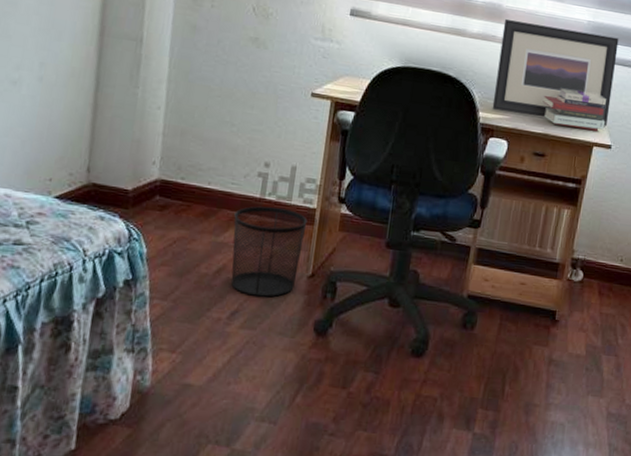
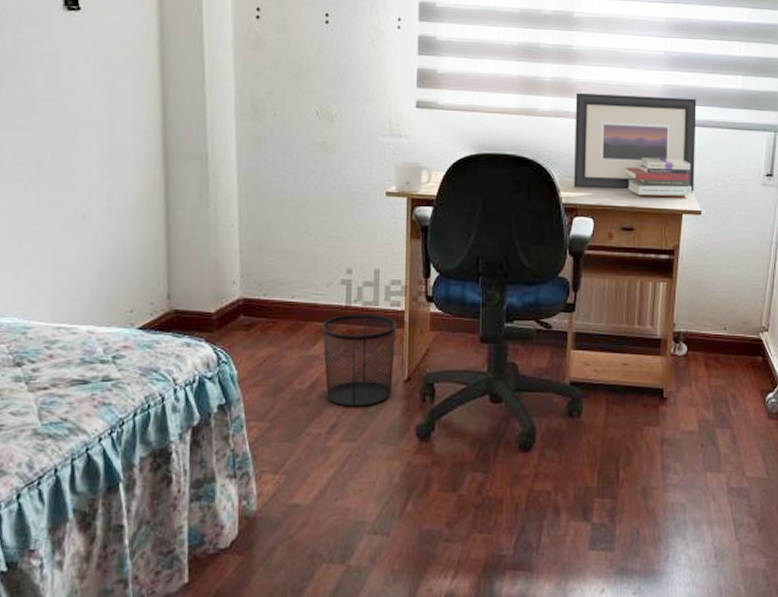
mug: none [320,64,358,97] -> present [393,161,431,193]

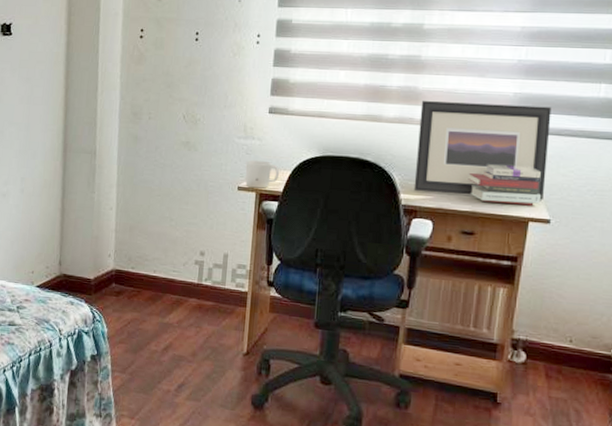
waste bin: present [322,313,397,407] -> none [176,290,240,373]

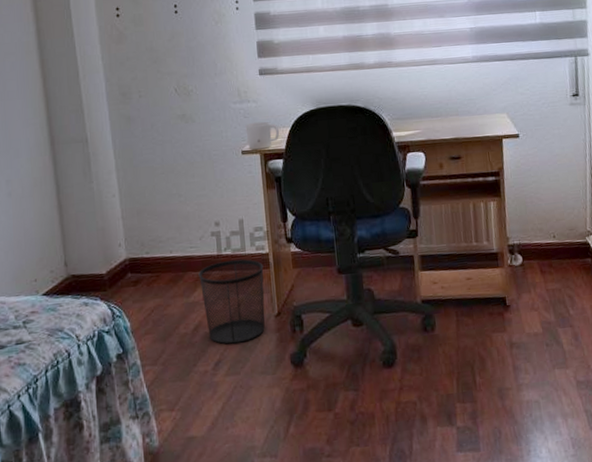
waste bin: none [176,290,240,373] -> present [198,259,265,345]
picture frame: present [413,101,552,200] -> none [395,36,510,128]
books: present [468,164,542,206] -> none [446,90,508,128]

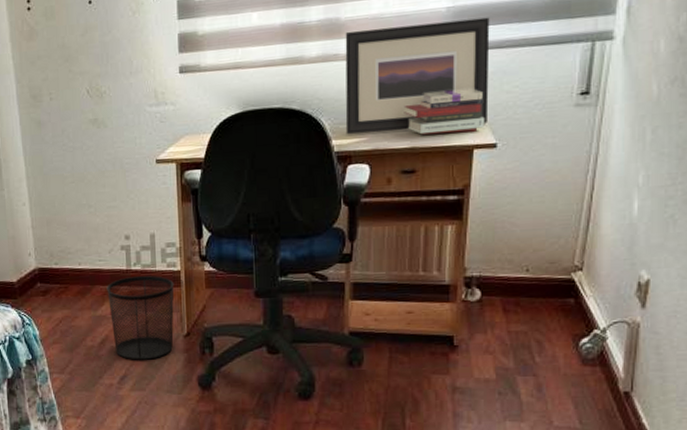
mug: present [245,121,279,150] -> none [161,126,198,159]
picture frame: none [395,36,510,128] -> present [345,17,490,135]
books: none [446,90,508,128] -> present [403,88,484,136]

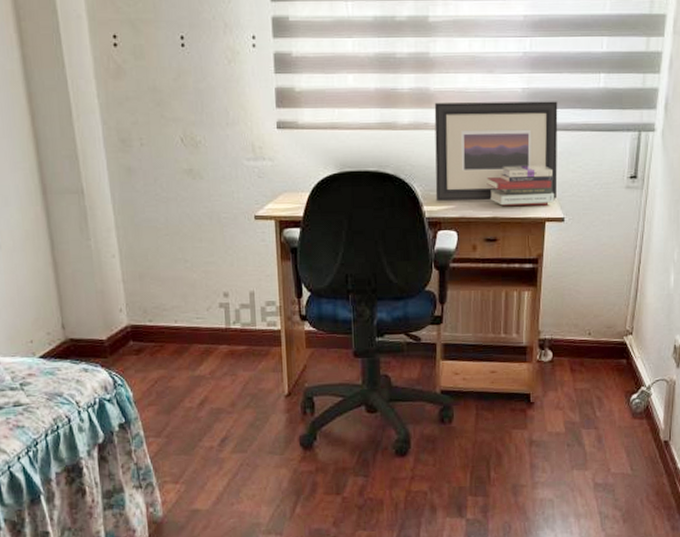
waste bin: present [106,275,174,360] -> none [205,334,275,422]

